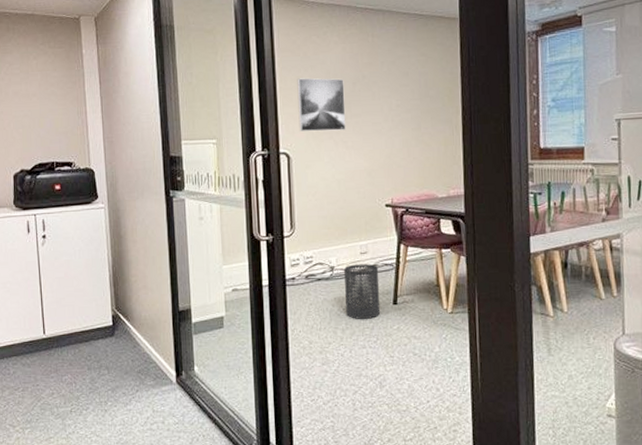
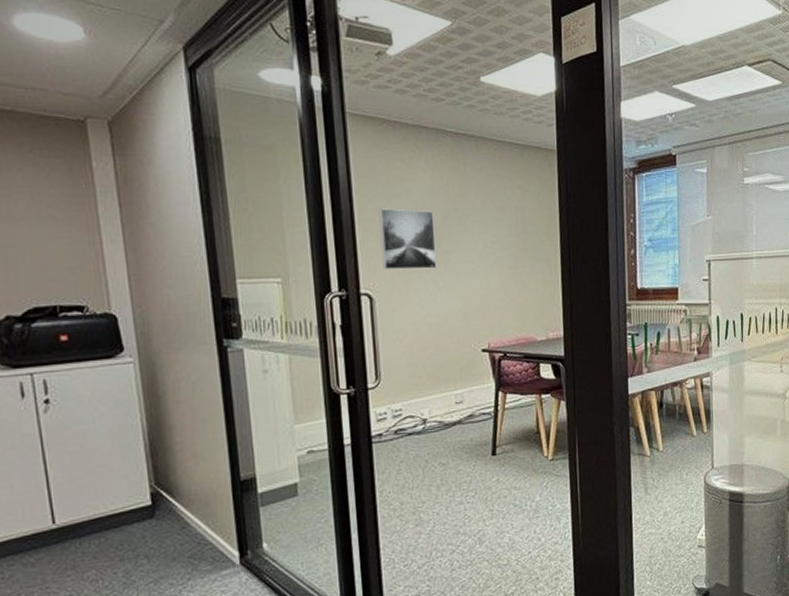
trash can: present [344,264,380,319] -> none [438,414,478,474]

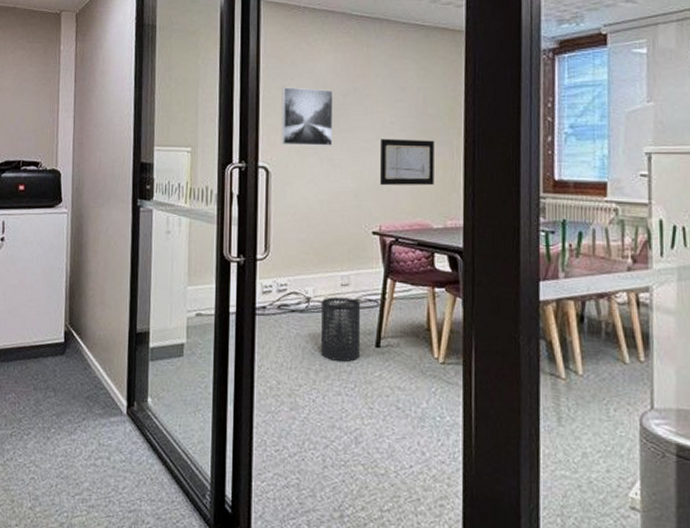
trash can: none [438,414,478,474] -> present [321,297,361,362]
wall art: none [484,258,536,305] -> present [379,139,434,186]

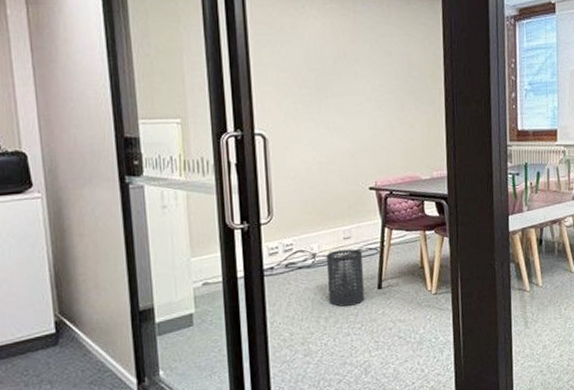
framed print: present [281,87,333,146] -> none [273,53,327,112]
wall art: present [379,139,434,186] -> none [371,100,421,145]

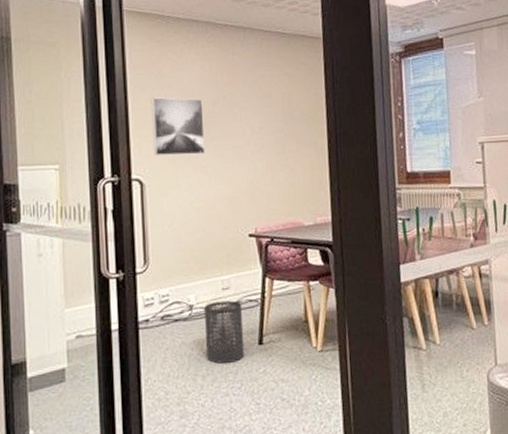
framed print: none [273,53,327,112] -> present [151,97,206,156]

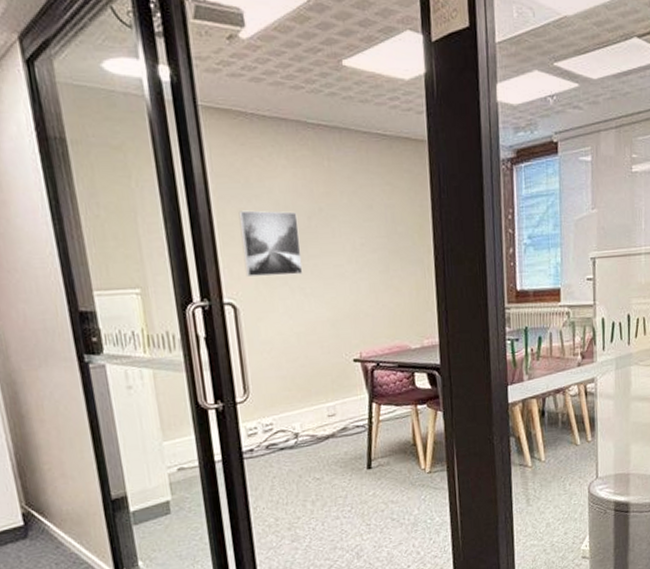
trash can: present [204,300,245,364] -> none [310,427,353,489]

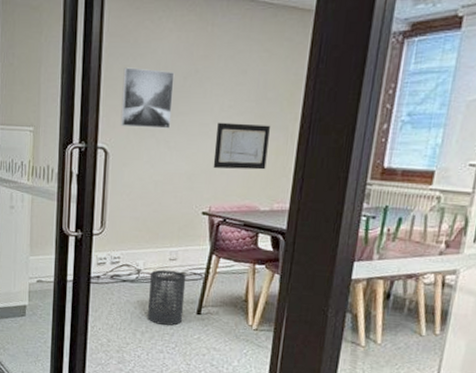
trash can: none [310,427,353,489] -> present [148,269,187,326]
wall art: none [353,260,409,312] -> present [213,122,270,170]

